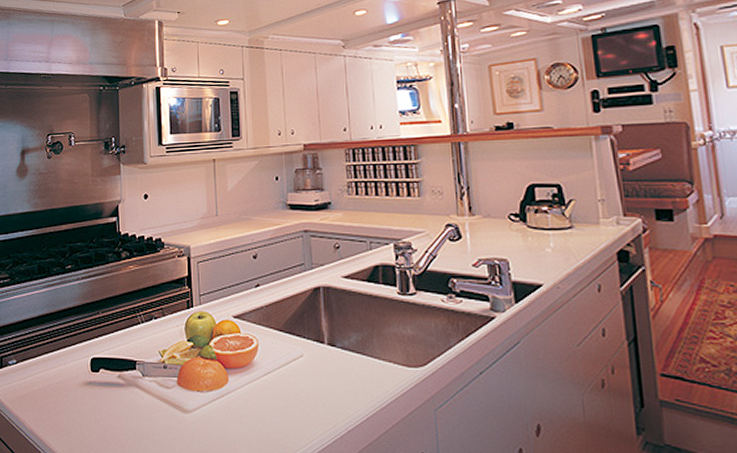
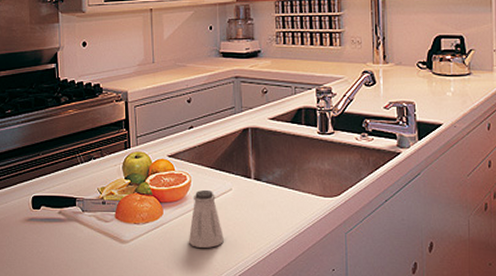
saltshaker: none [256,355,296,422] -> present [188,189,224,248]

